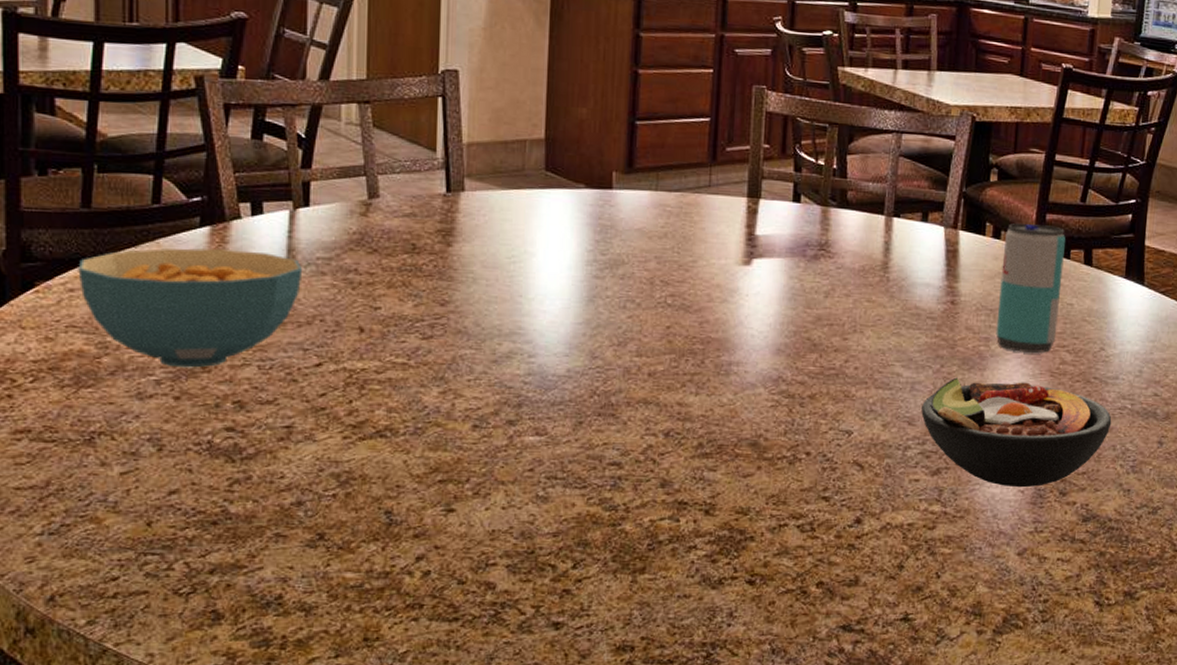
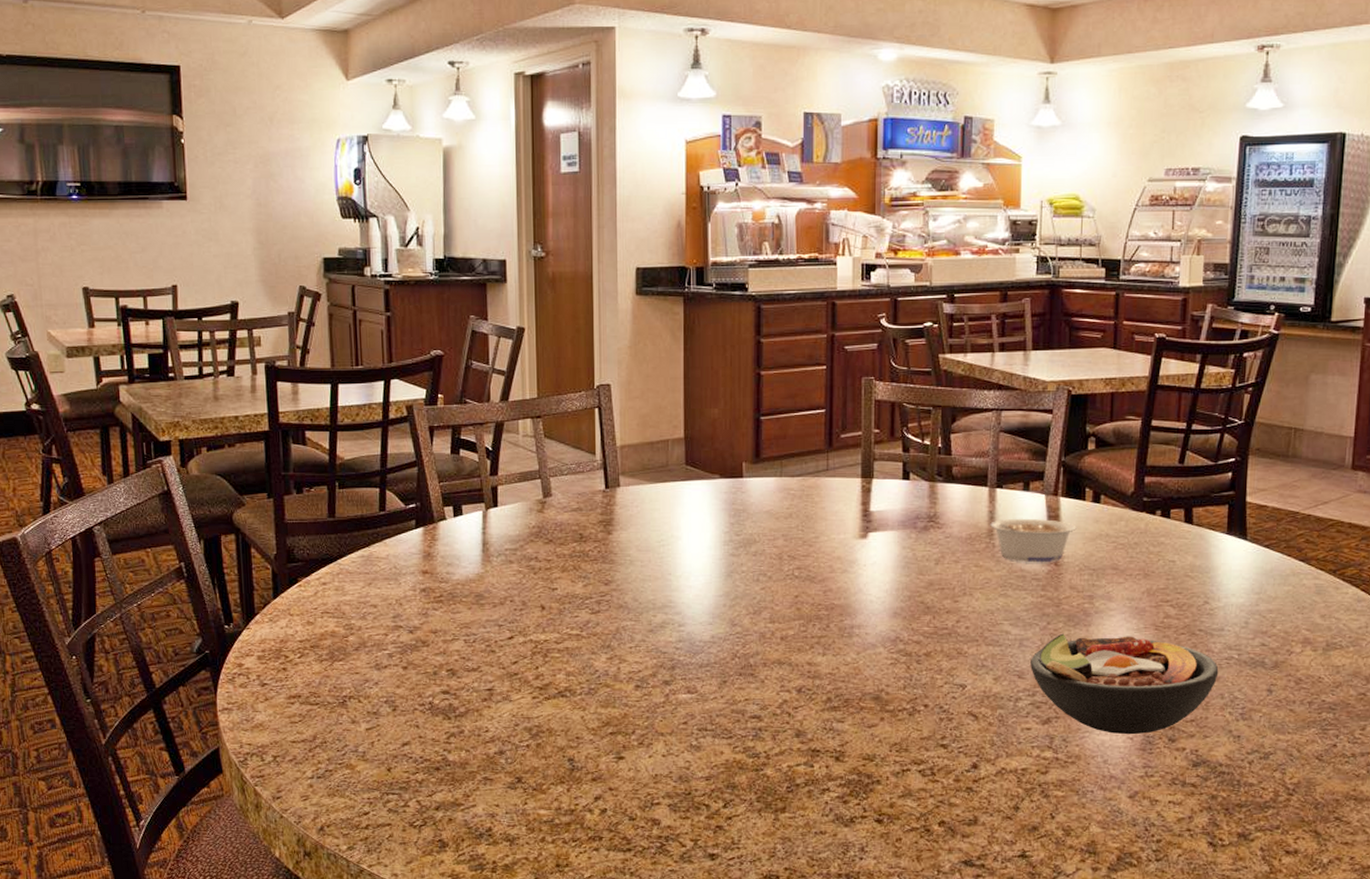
cereal bowl: present [78,248,303,368] -> none [328,546,495,643]
legume: none [885,251,975,301] -> present [990,518,1077,563]
beverage can: present [996,223,1065,353] -> none [1099,488,1165,608]

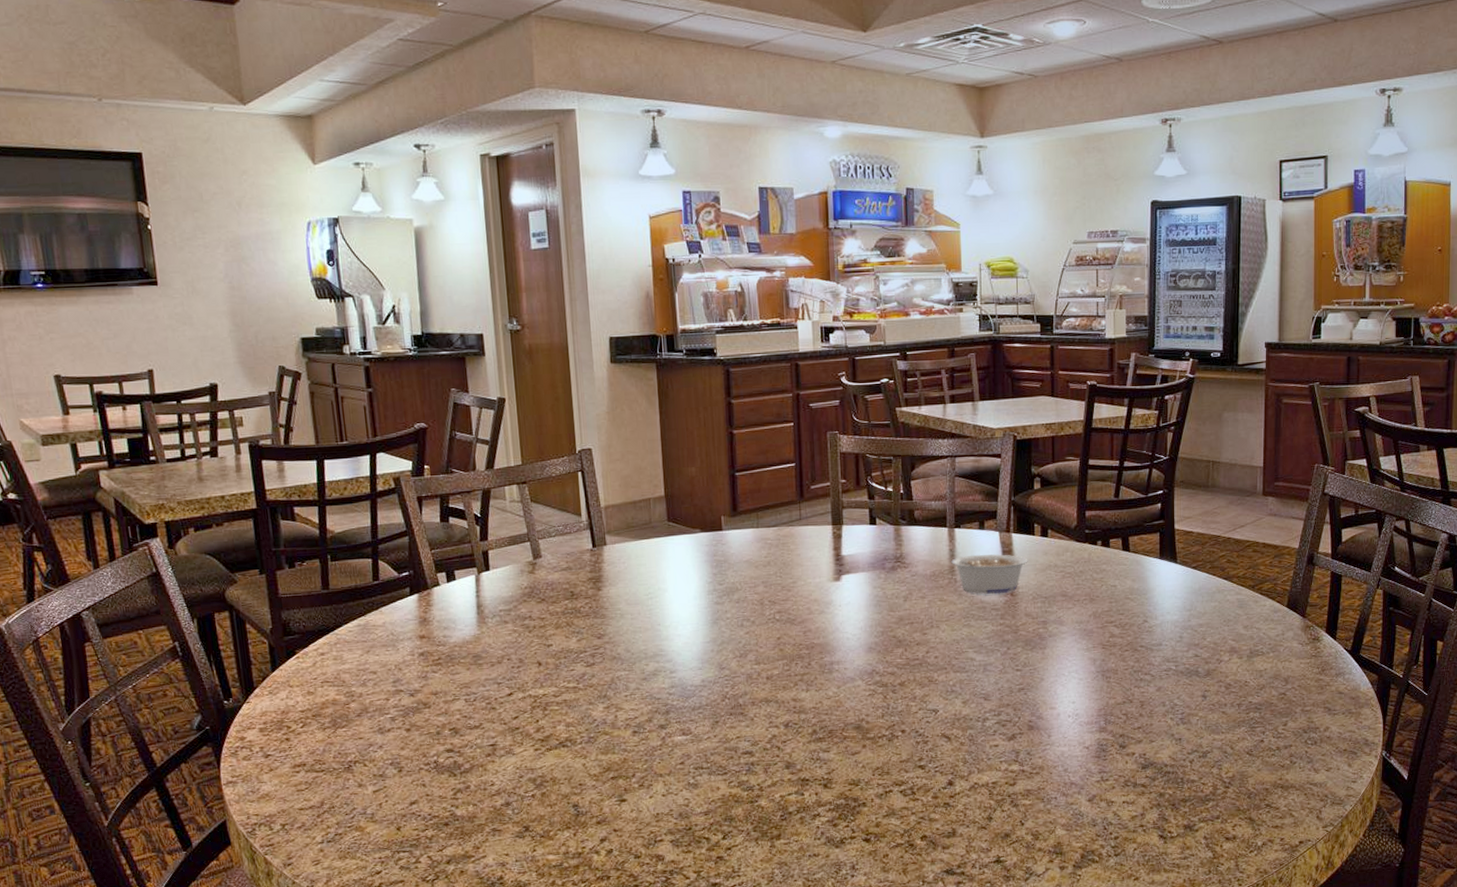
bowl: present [1030,633,1219,735] -> none [994,655,1160,745]

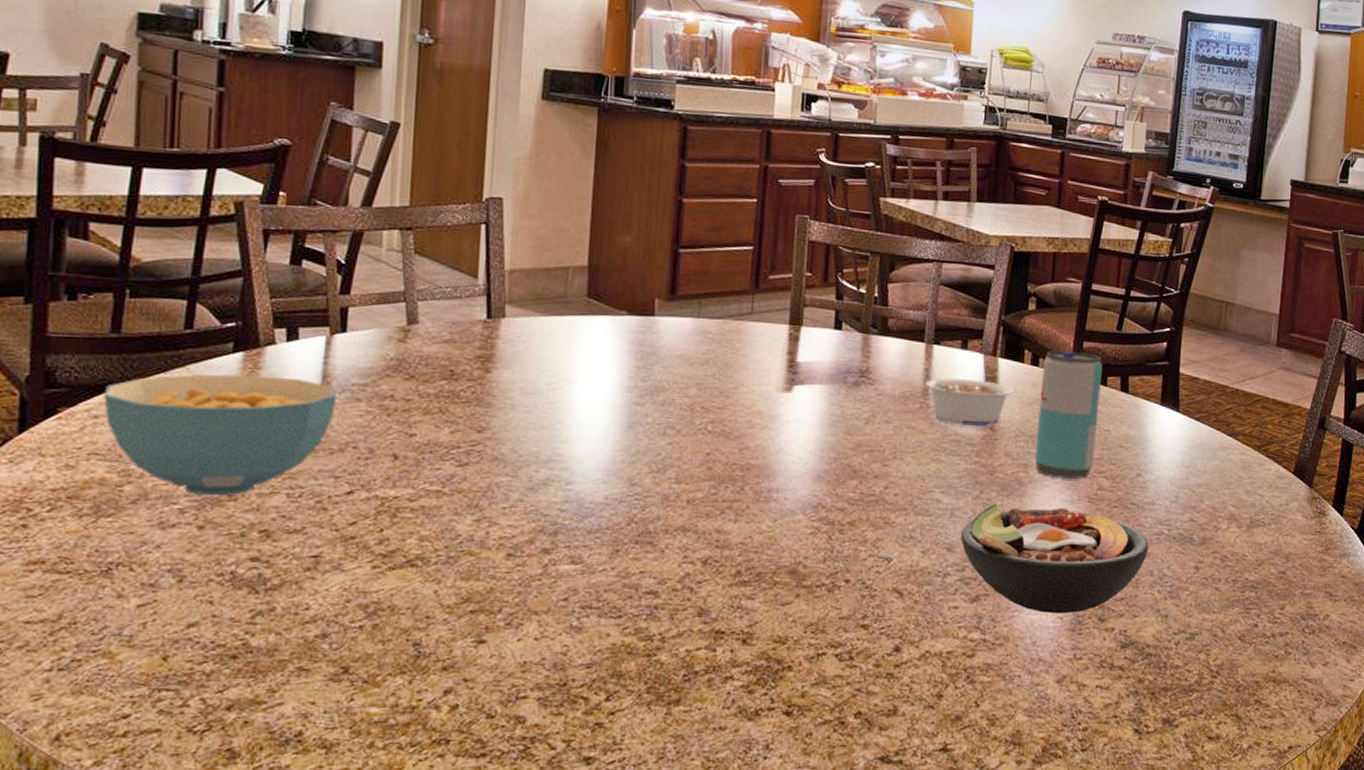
cereal bowl: none [325,610,491,706] -> present [103,374,338,496]
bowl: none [994,655,1160,745] -> present [961,503,1149,614]
beverage can: none [1051,521,1105,631] -> present [1034,351,1102,479]

